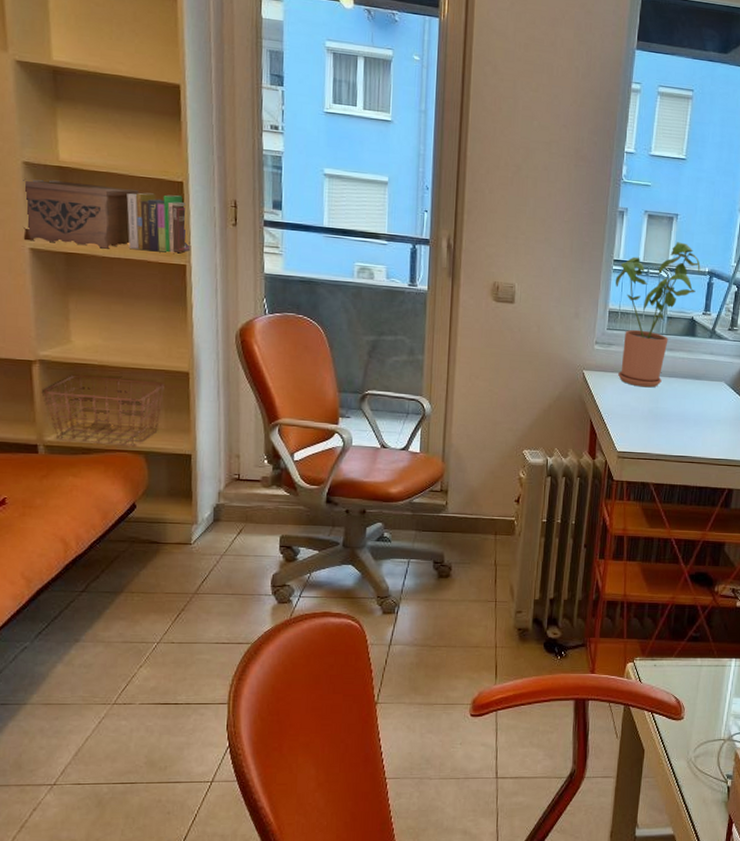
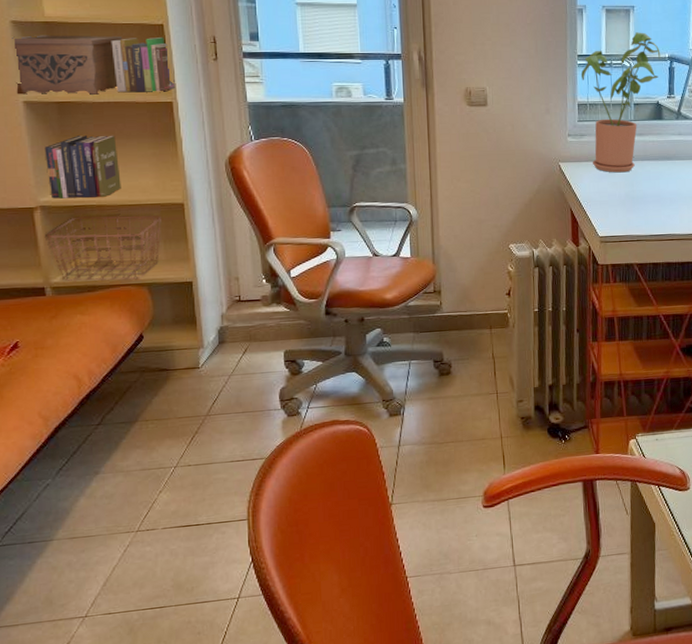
books: none [48,290,126,358] -> present [44,135,121,199]

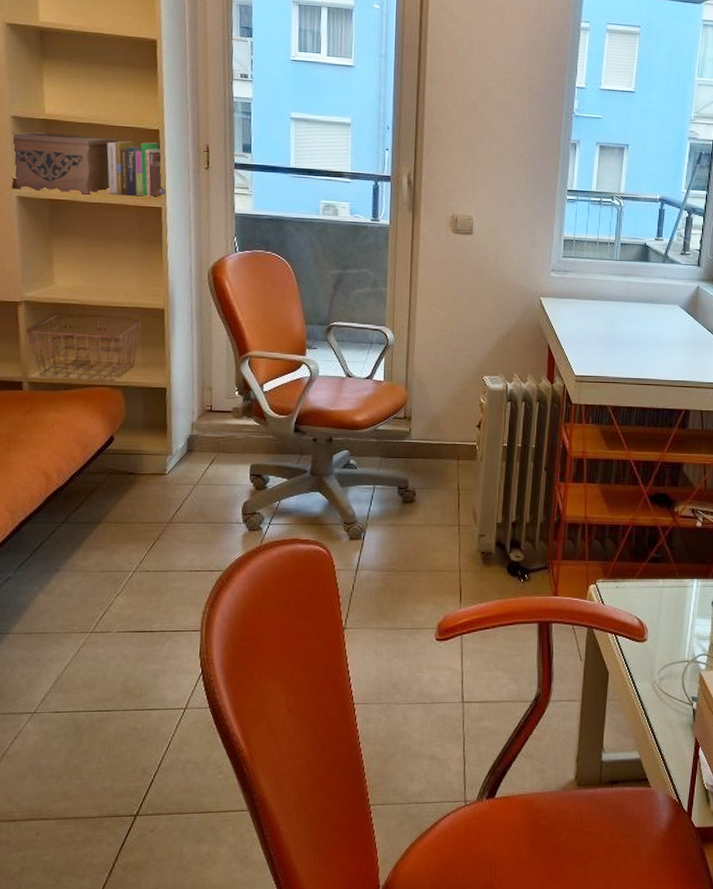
books: present [44,135,121,199] -> none [33,234,105,298]
house plant: present [580,32,661,173] -> none [569,171,652,313]

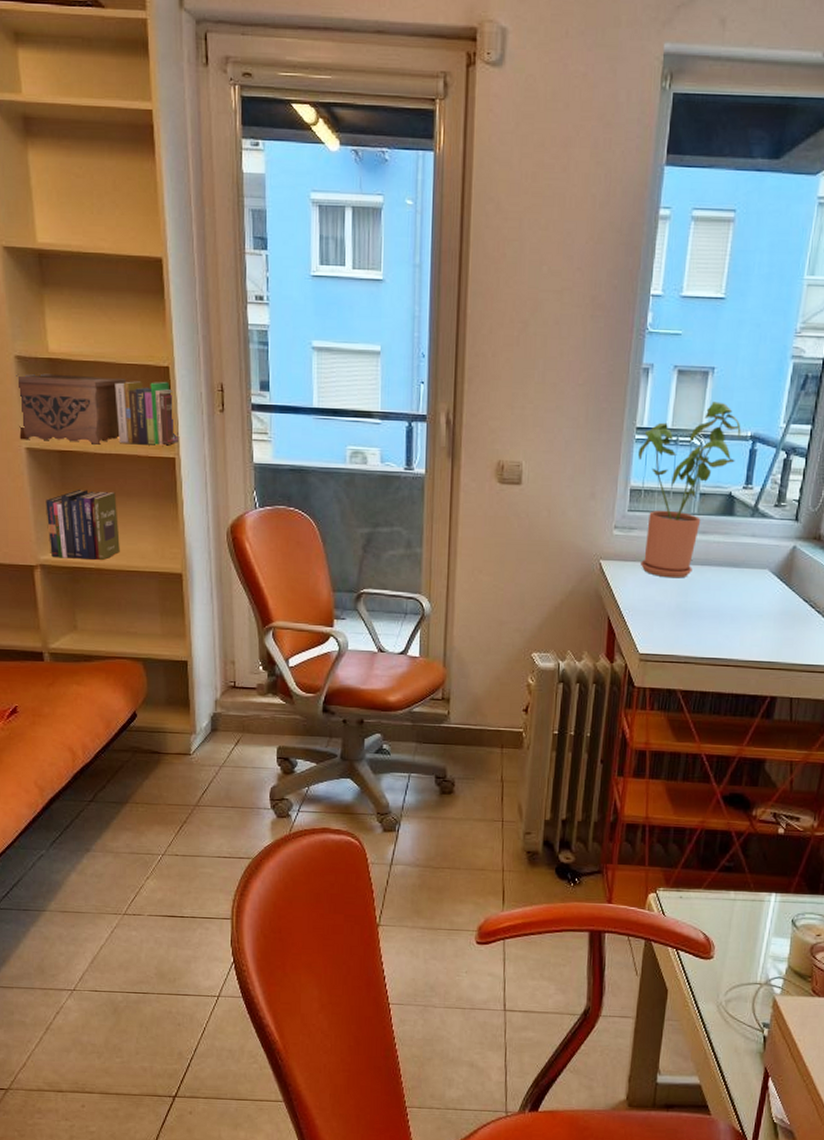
basket: present [27,314,141,381] -> none [45,579,159,653]
books: none [33,234,105,298] -> present [46,490,120,561]
house plant: none [569,171,652,313] -> present [637,401,741,579]

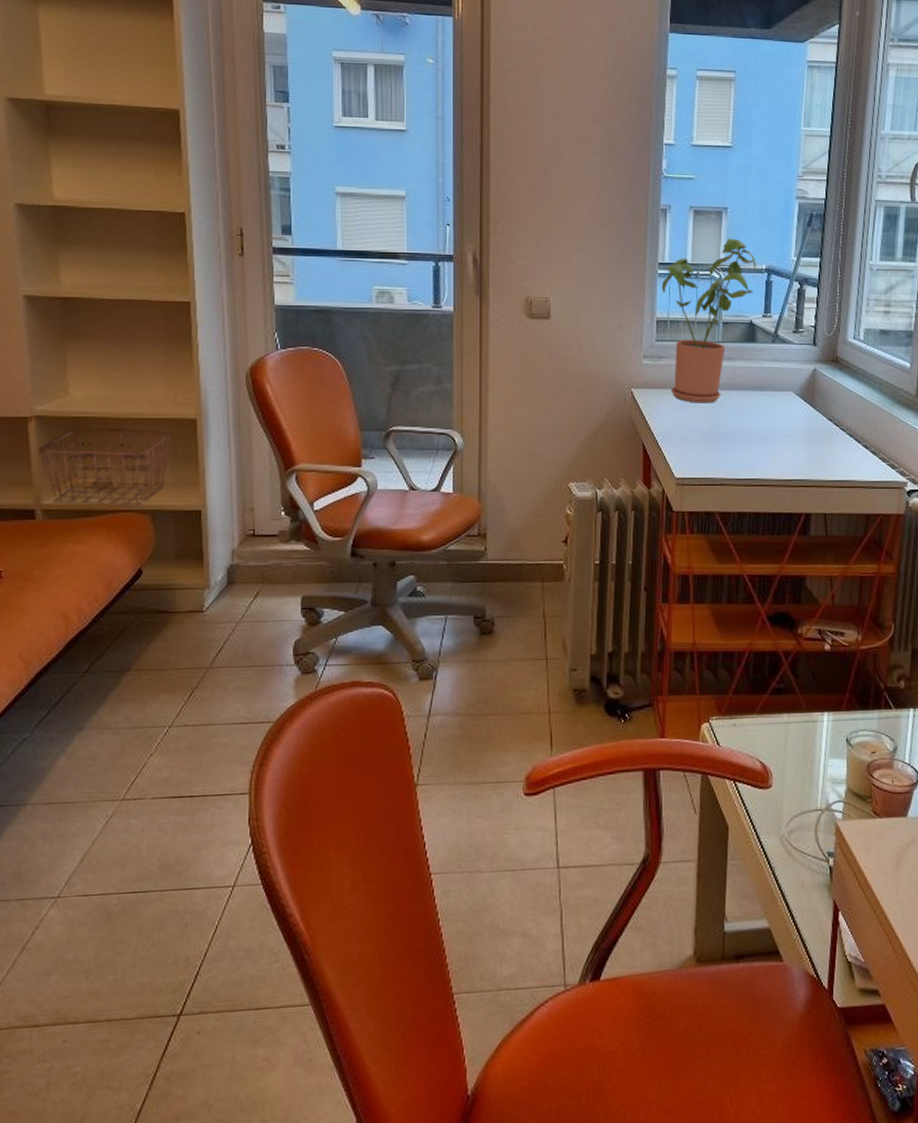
decorative box: present [16,373,125,445] -> none [16,221,137,290]
basket: none [45,579,159,653] -> present [39,429,170,505]
books: present [46,490,120,561] -> none [44,337,127,409]
books: present [114,381,179,446] -> none [125,227,194,290]

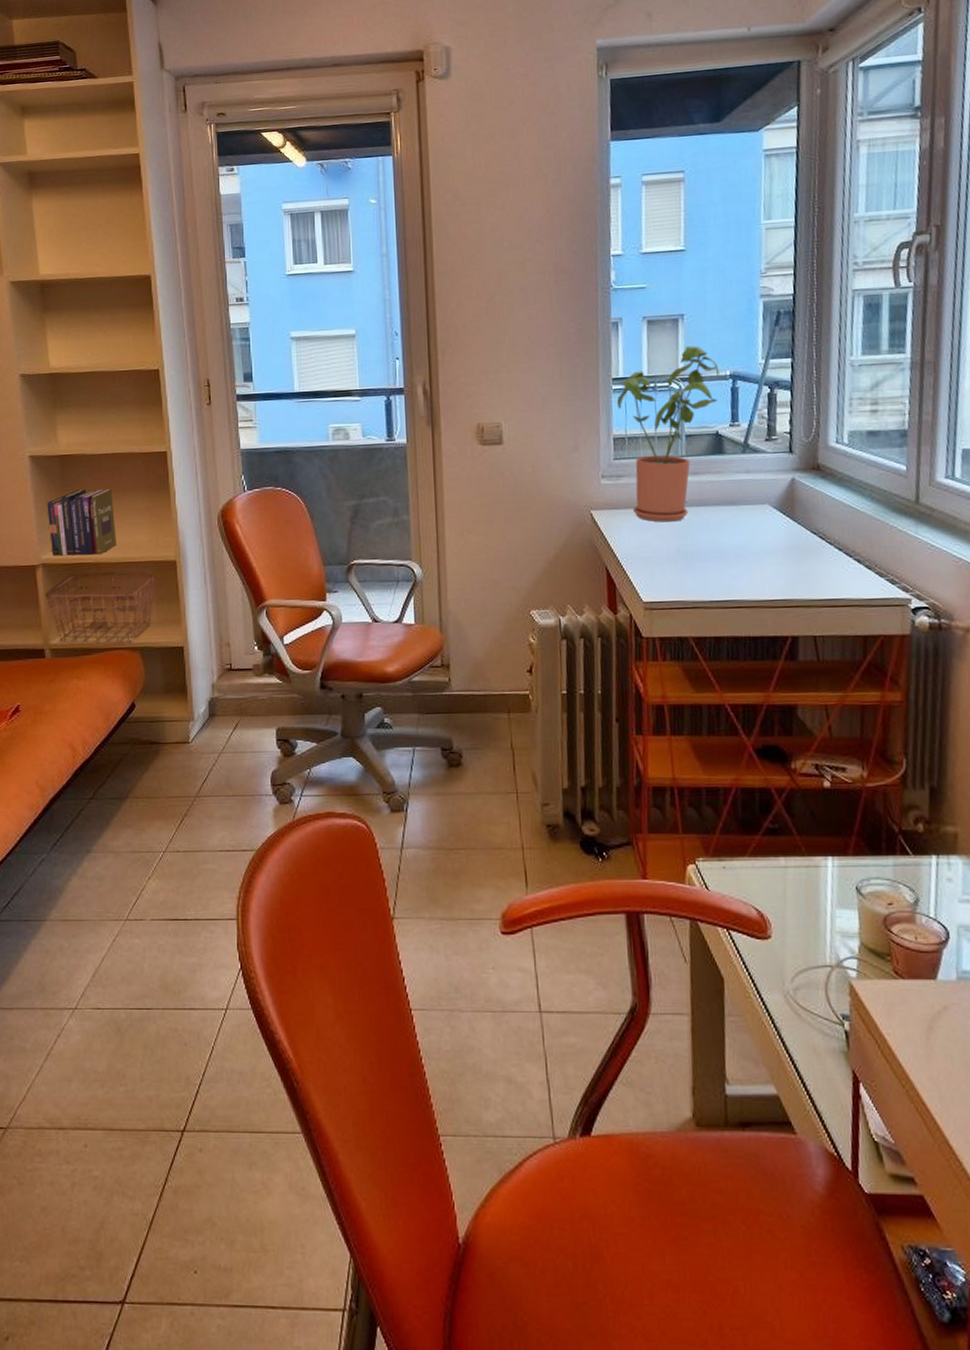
books: none [44,337,127,409] -> present [47,488,116,556]

